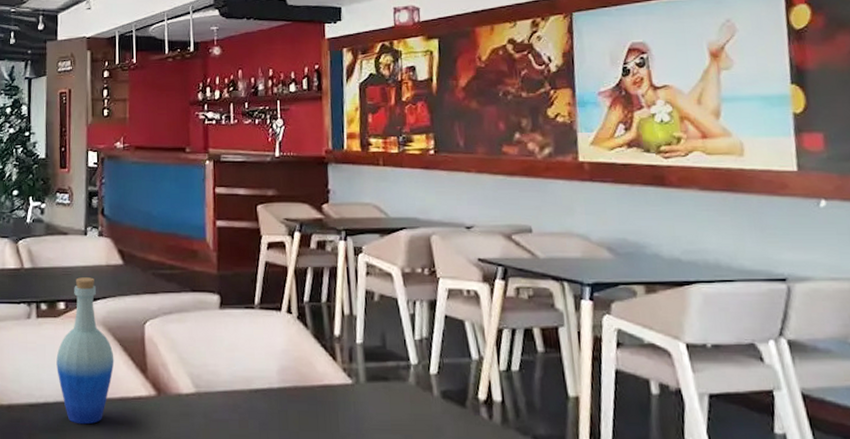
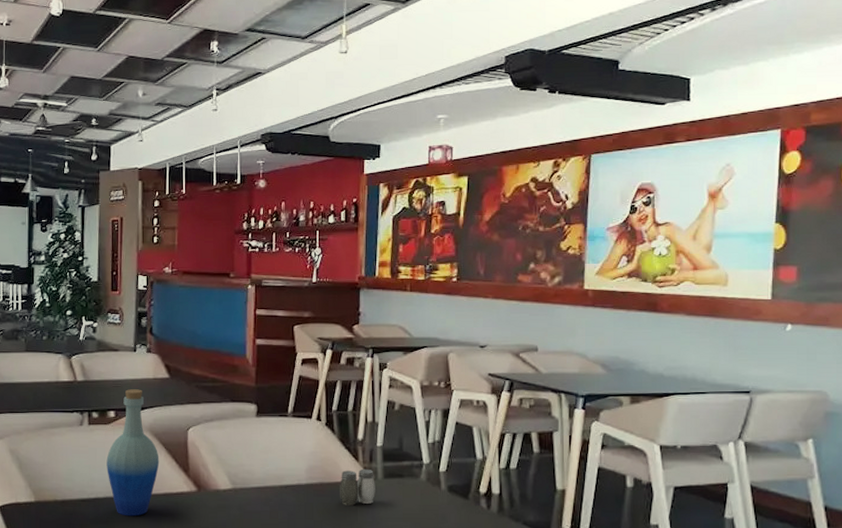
salt and pepper shaker: none [316,370,358,414] -> present [340,468,375,506]

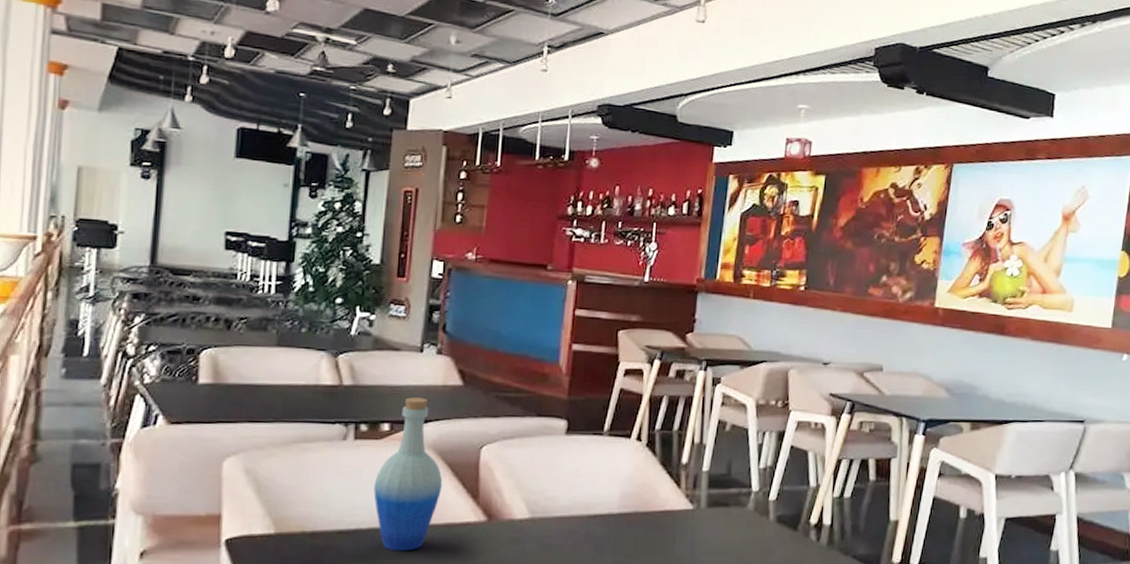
salt and pepper shaker: present [340,468,375,506] -> none [656,496,697,538]

